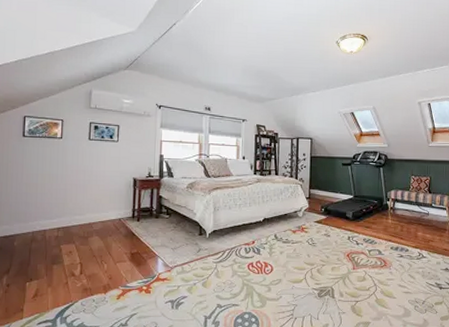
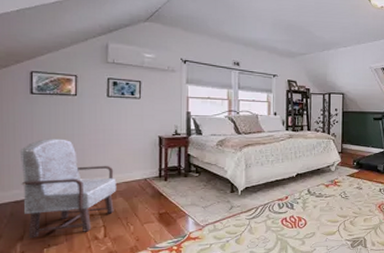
armchair: none [10,178,94,271] -> present [20,139,117,238]

